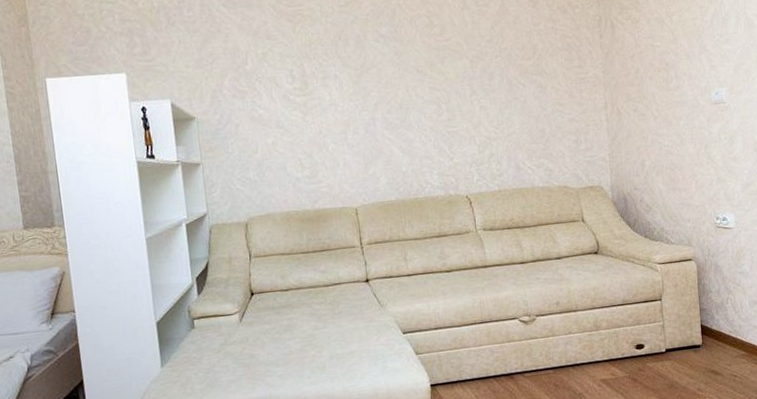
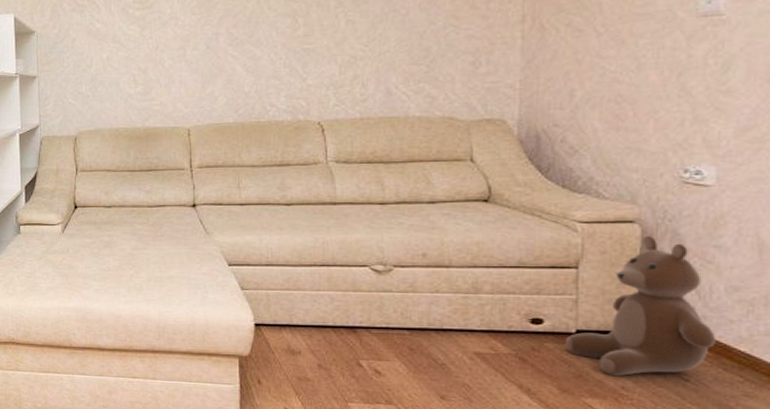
bear: none [659,269,748,381] -> present [564,236,716,376]

